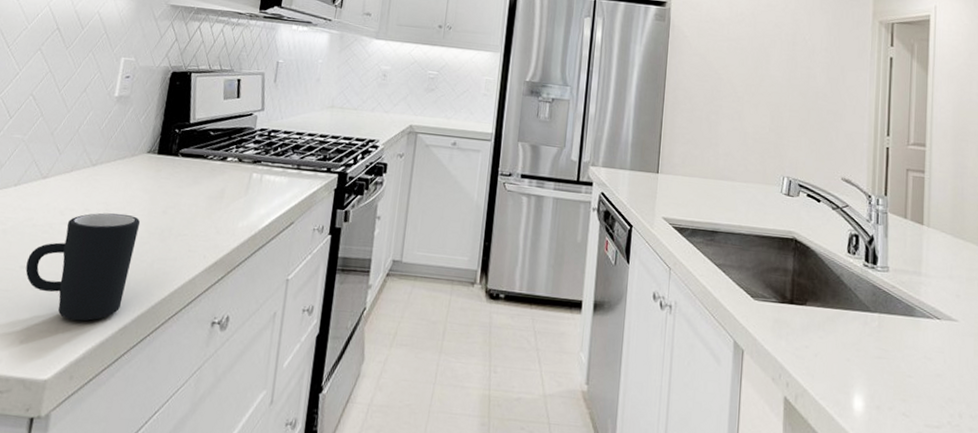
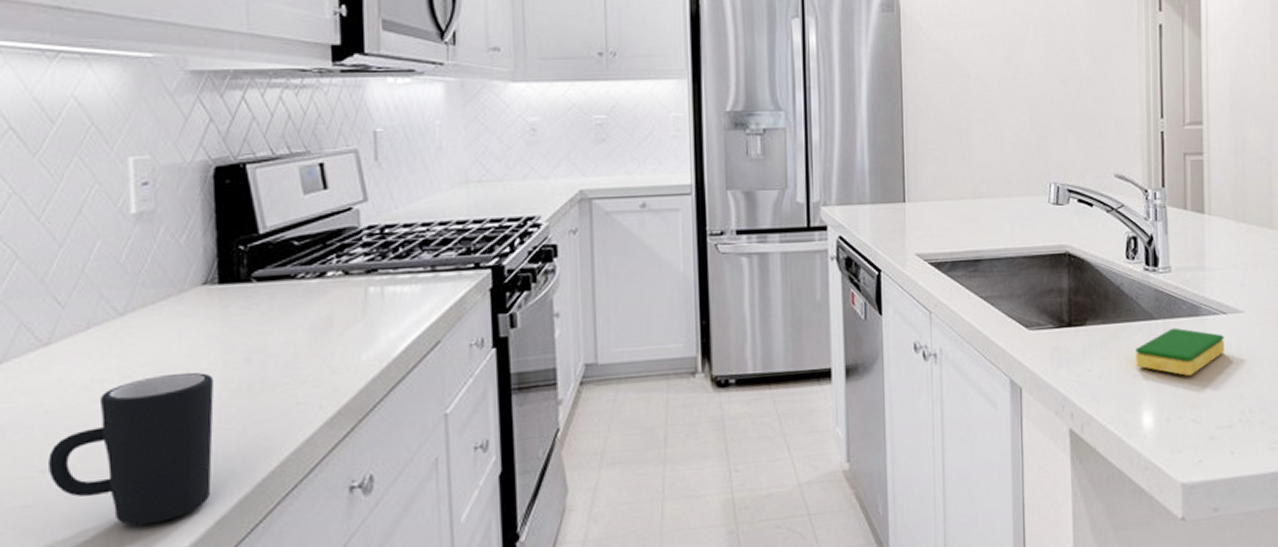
dish sponge: none [850,323,937,370] -> present [1135,328,1224,376]

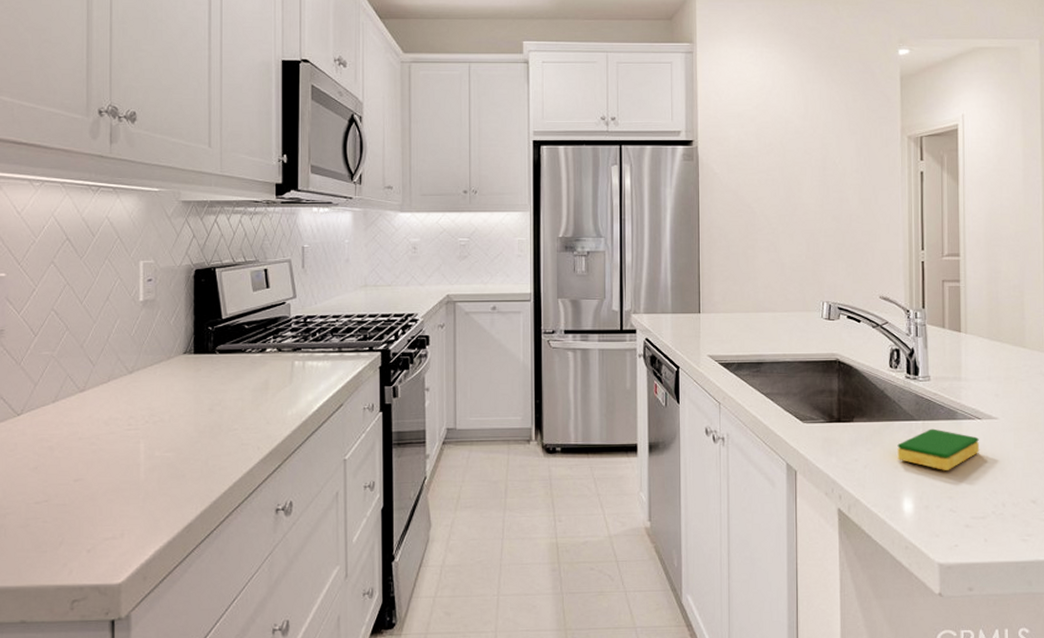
mug: present [48,372,215,526] -> none [80,416,188,525]

